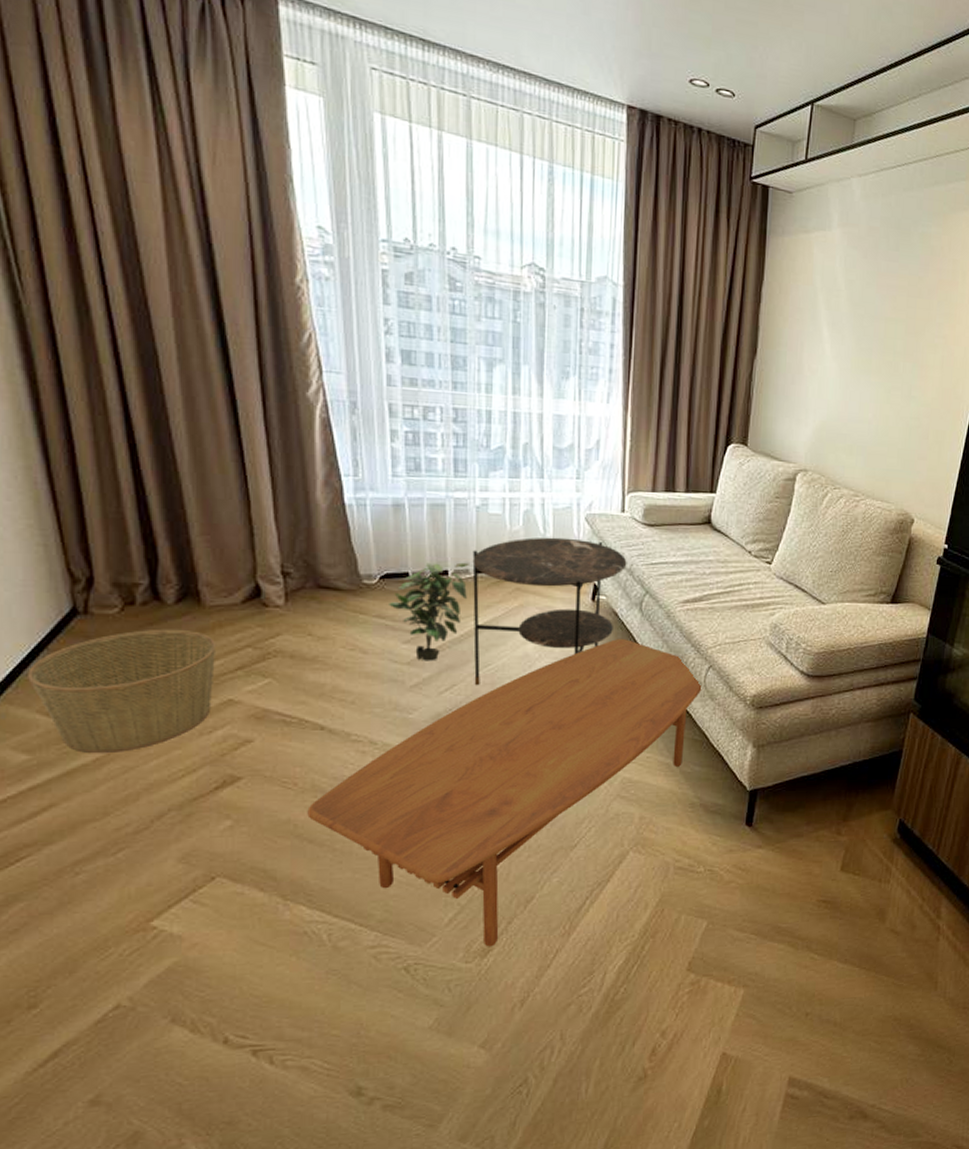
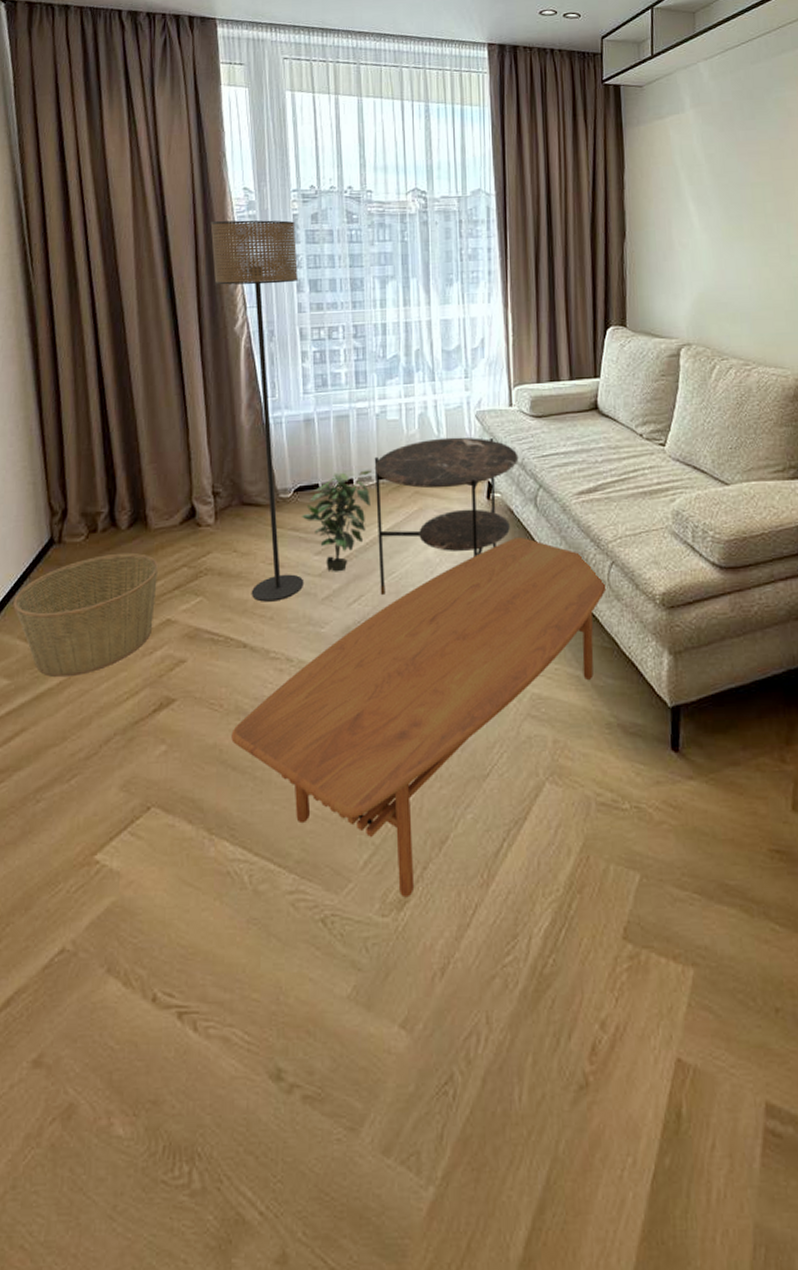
floor lamp: none [273,261,389,687] -> present [210,220,303,602]

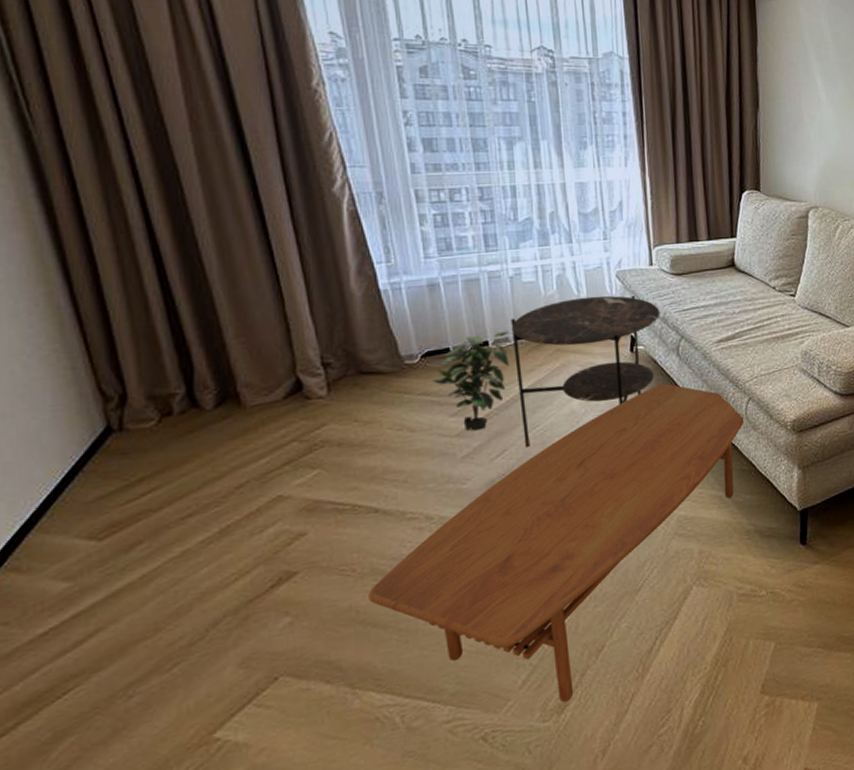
basket: present [13,552,159,677] -> none [63,432,261,571]
floor lamp: present [210,220,303,602] -> none [288,69,439,467]

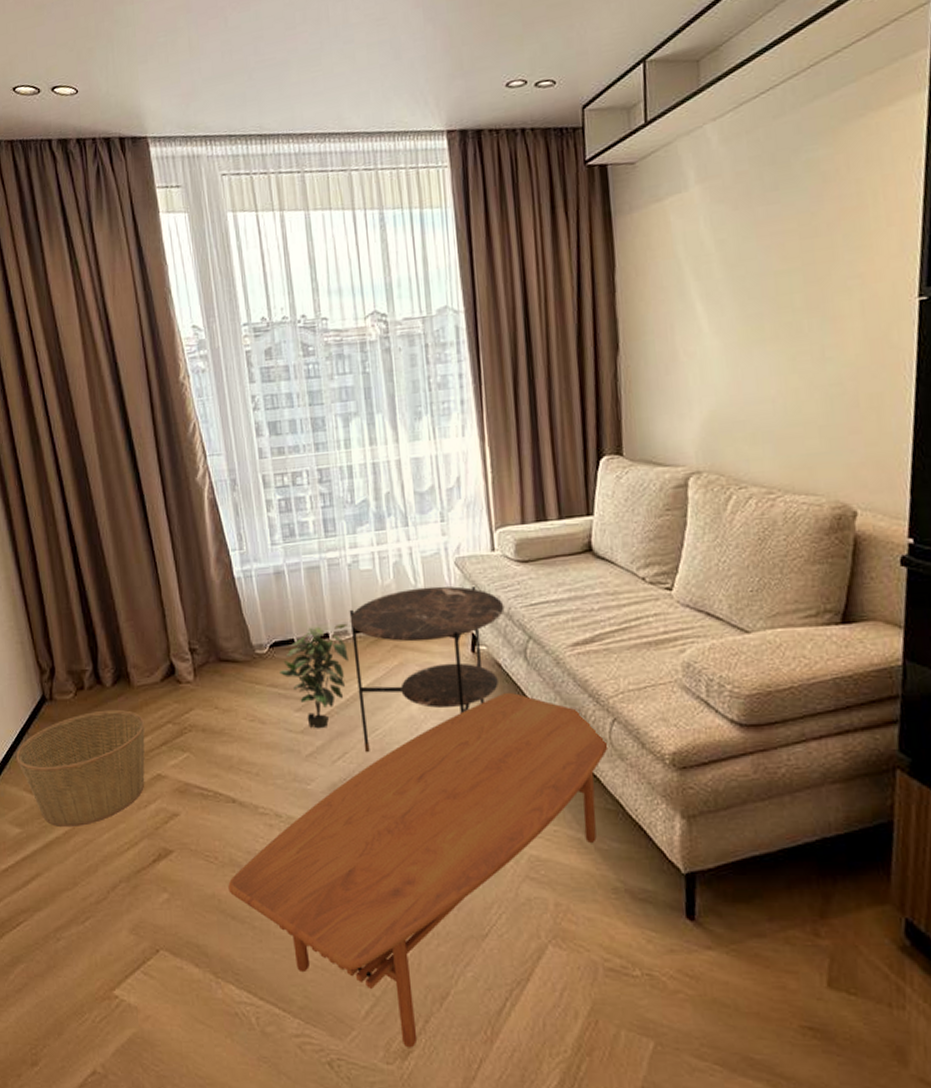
basket: none [63,432,261,571] -> present [16,709,145,826]

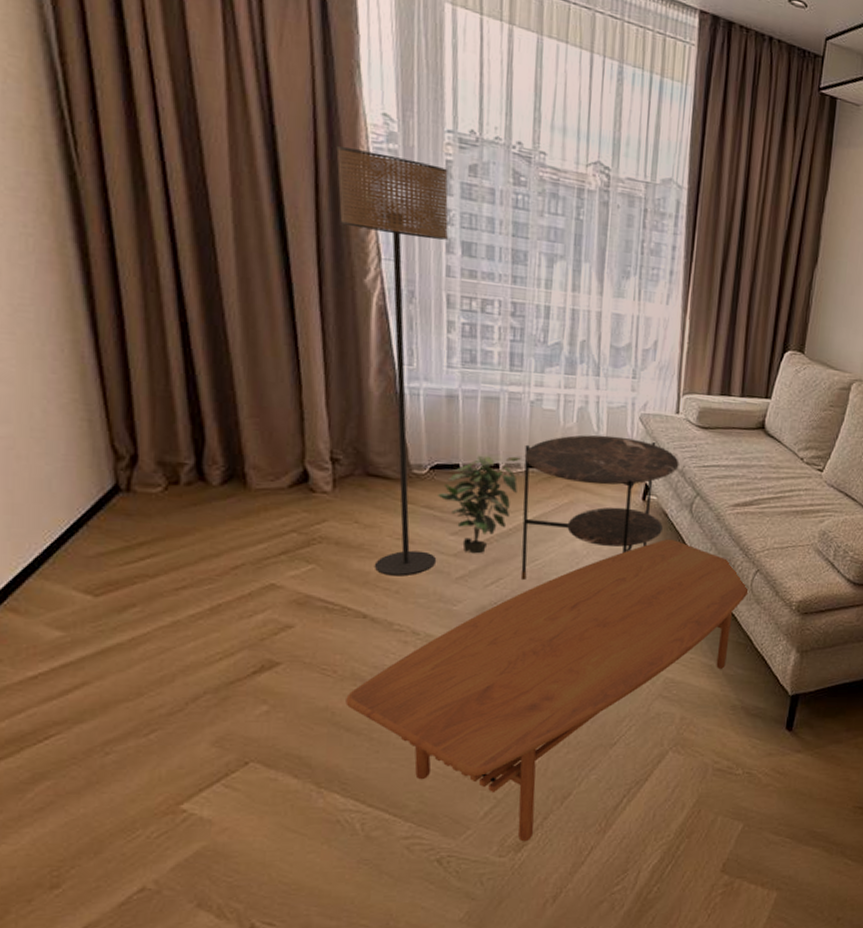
basket: present [16,709,145,826] -> none [66,510,261,633]
floor lamp: none [162,358,286,758] -> present [336,146,448,576]

